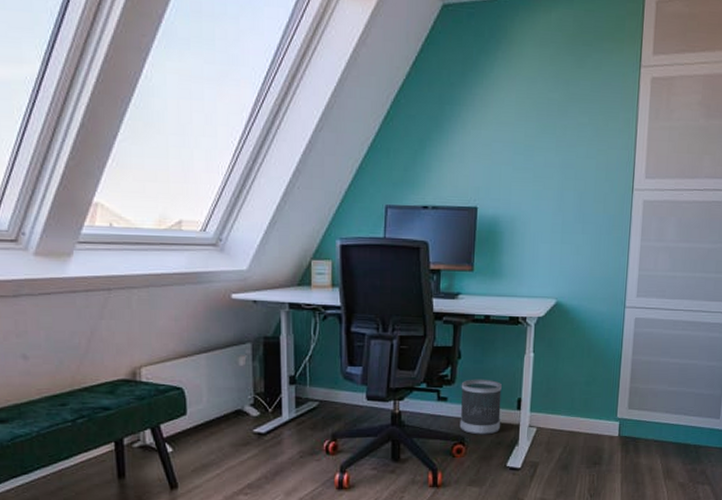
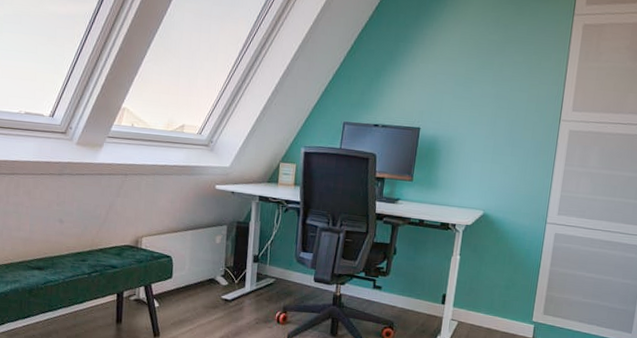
wastebasket: present [459,379,502,435] -> none [390,273,430,323]

